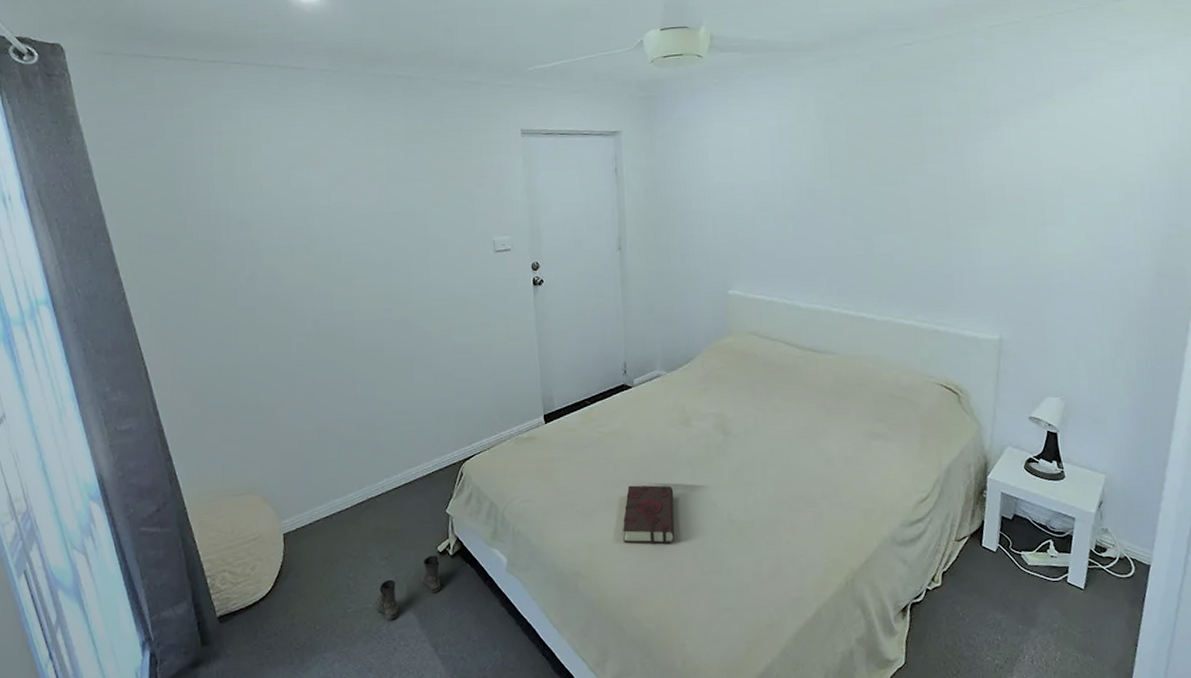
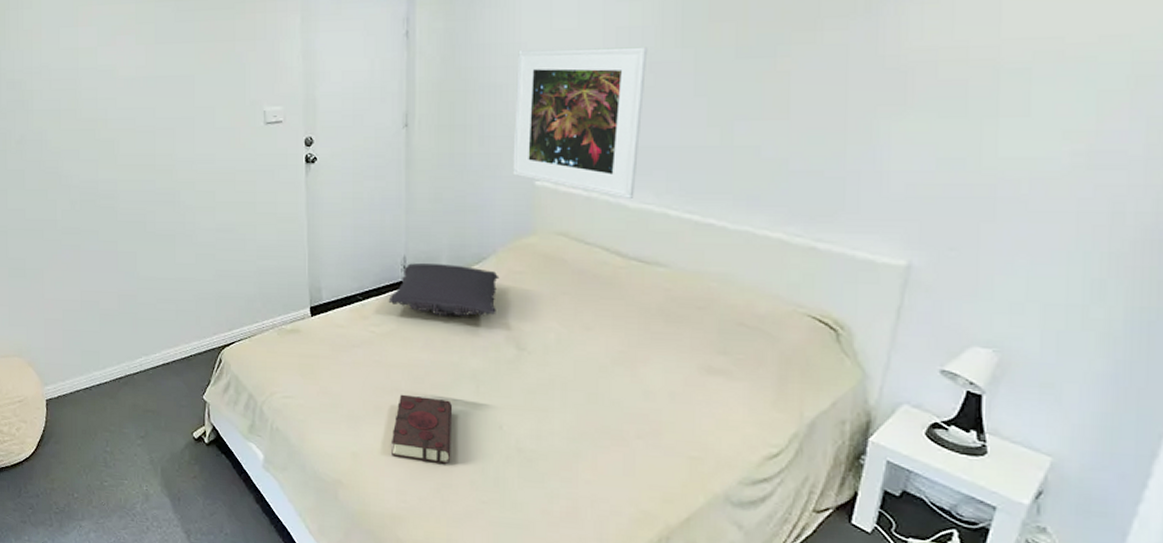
boots: present [375,555,441,620] -> none [130,441,195,499]
pillow: none [613,366,705,412] -> present [388,263,500,317]
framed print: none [707,178,806,301] -> present [513,47,648,198]

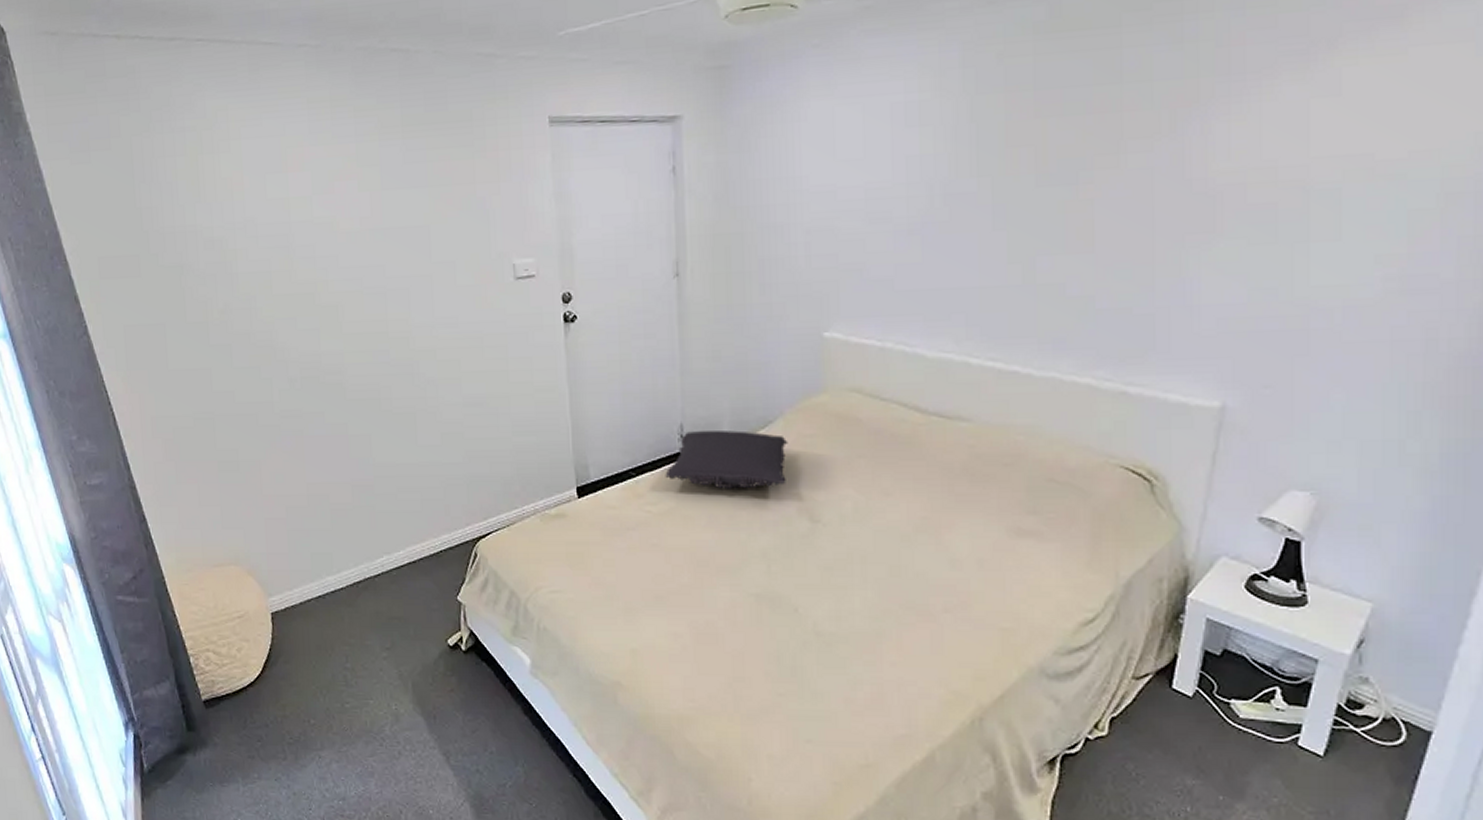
book: present [392,394,453,465] -> none [675,580,743,656]
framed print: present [513,47,648,198] -> none [797,177,941,347]

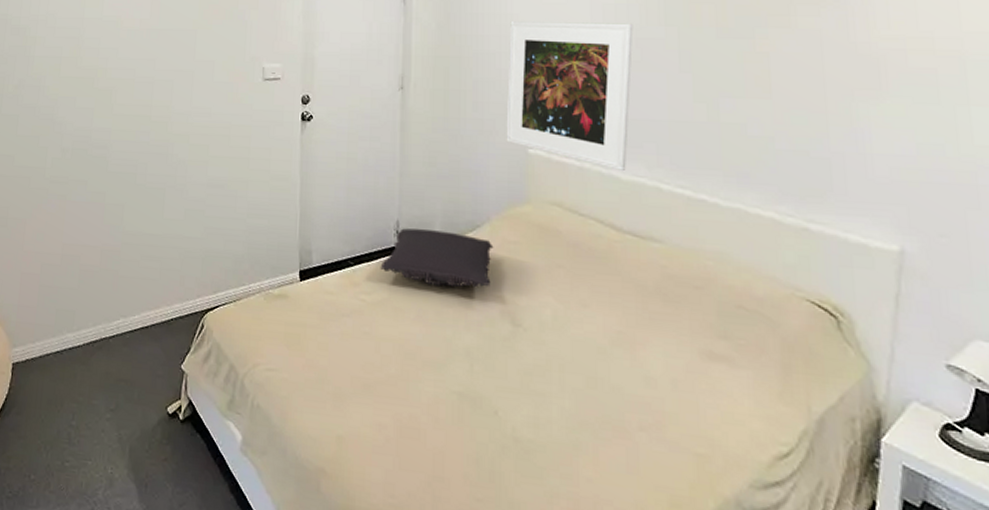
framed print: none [797,177,941,347] -> present [506,21,634,170]

